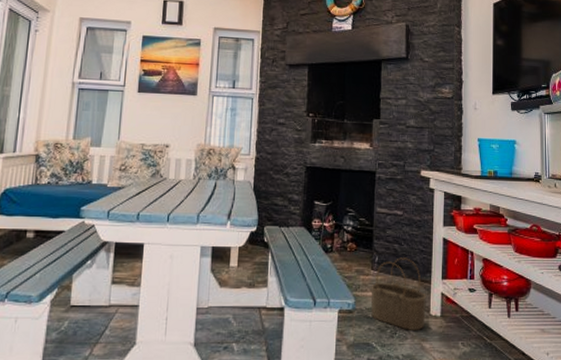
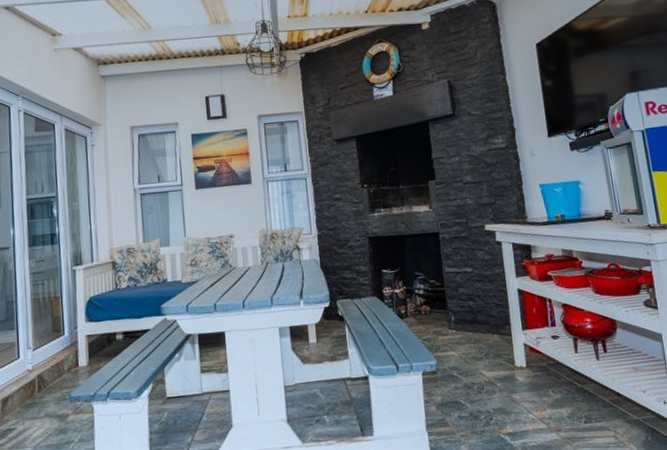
wicker basket: present [370,257,426,330] -> none [451,313,511,384]

